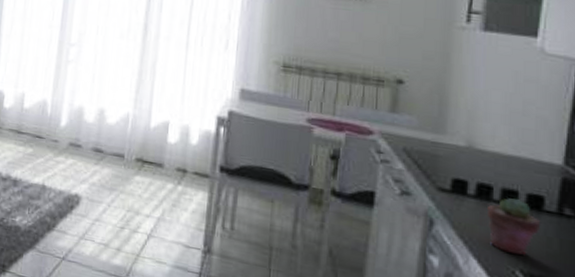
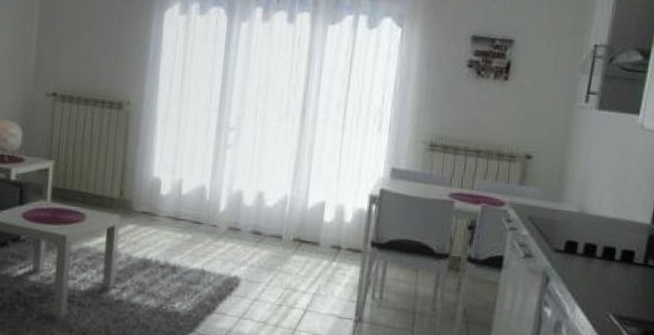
potted succulent: present [488,197,541,256] -> none [591,253,631,302]

